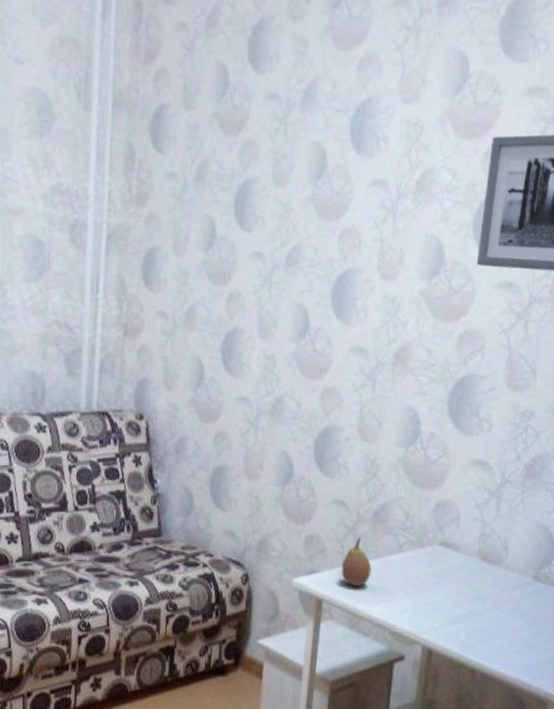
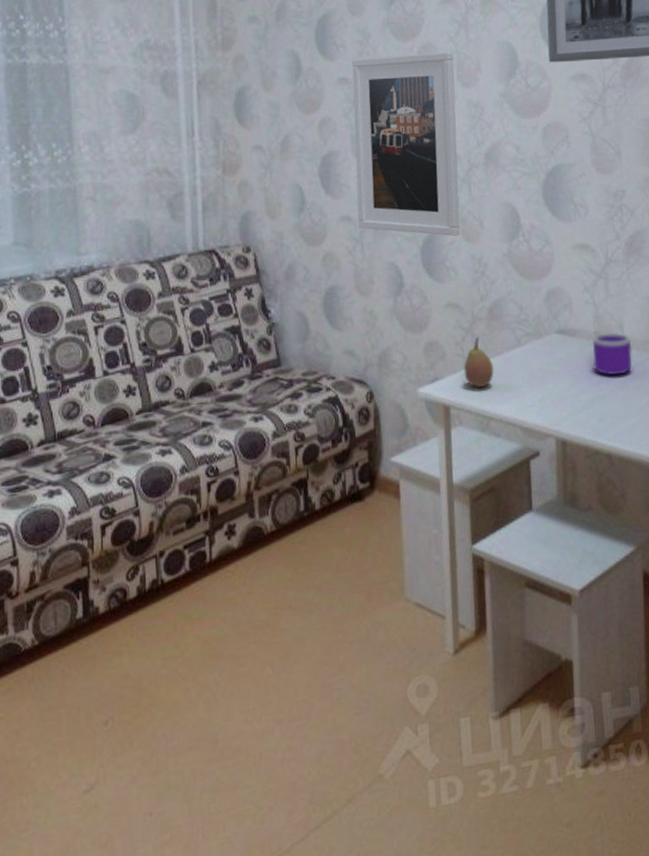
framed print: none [255,233,377,433] -> present [352,51,460,236]
mug: none [471,552,515,595] -> present [592,332,633,376]

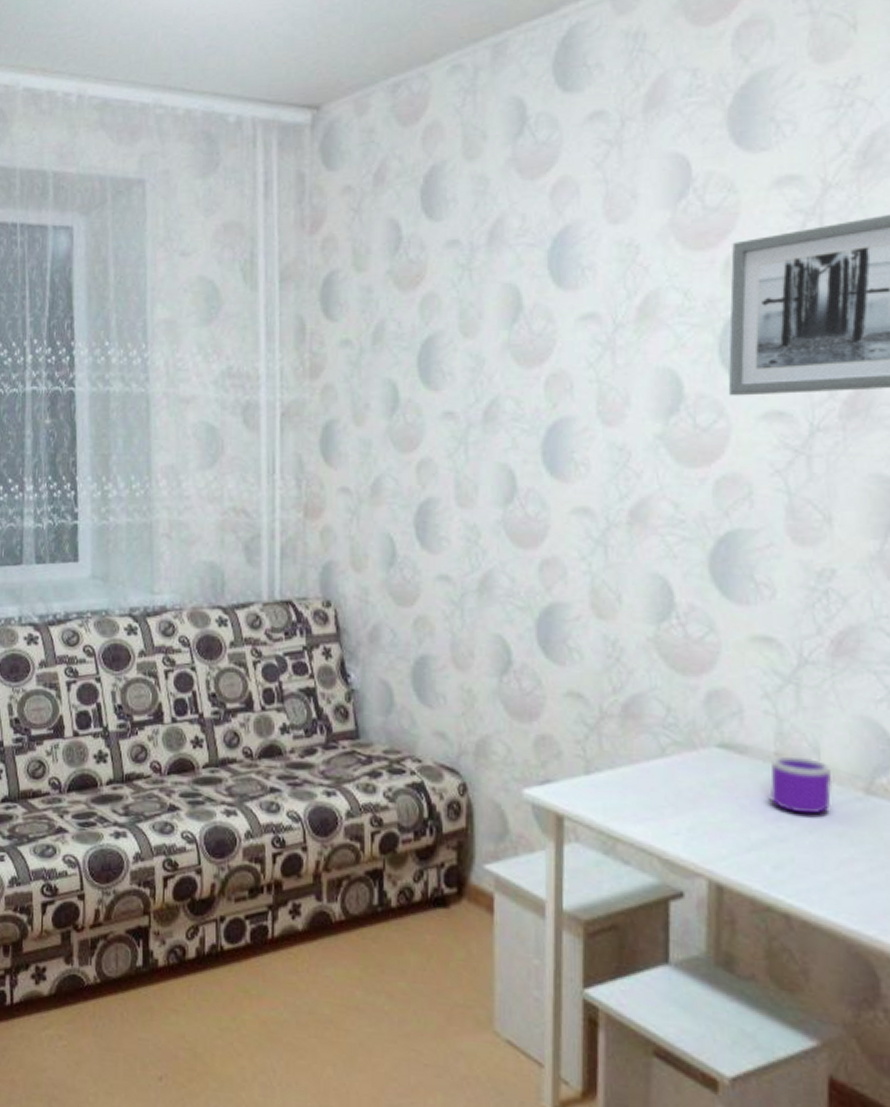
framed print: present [352,51,460,236] -> none [459,380,594,610]
fruit: present [464,337,494,389] -> none [585,737,626,801]

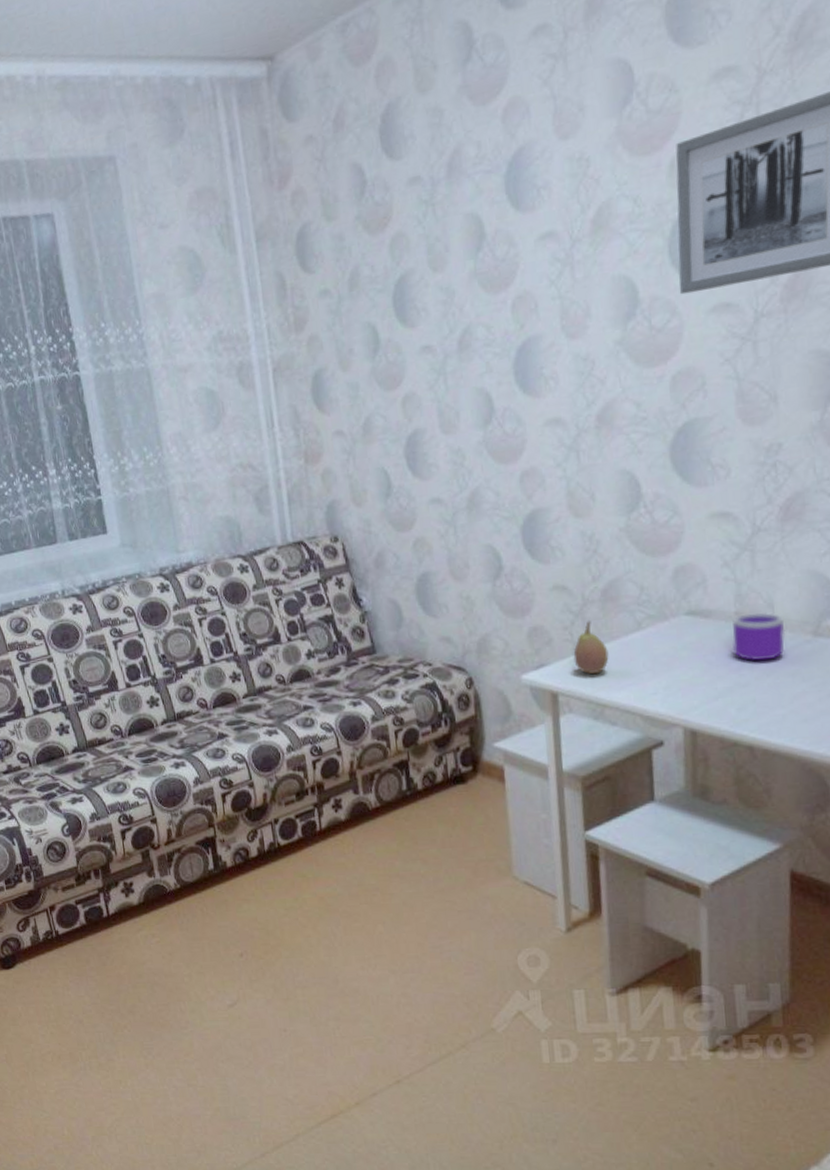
fruit: none [585,737,626,801] -> present [573,621,609,675]

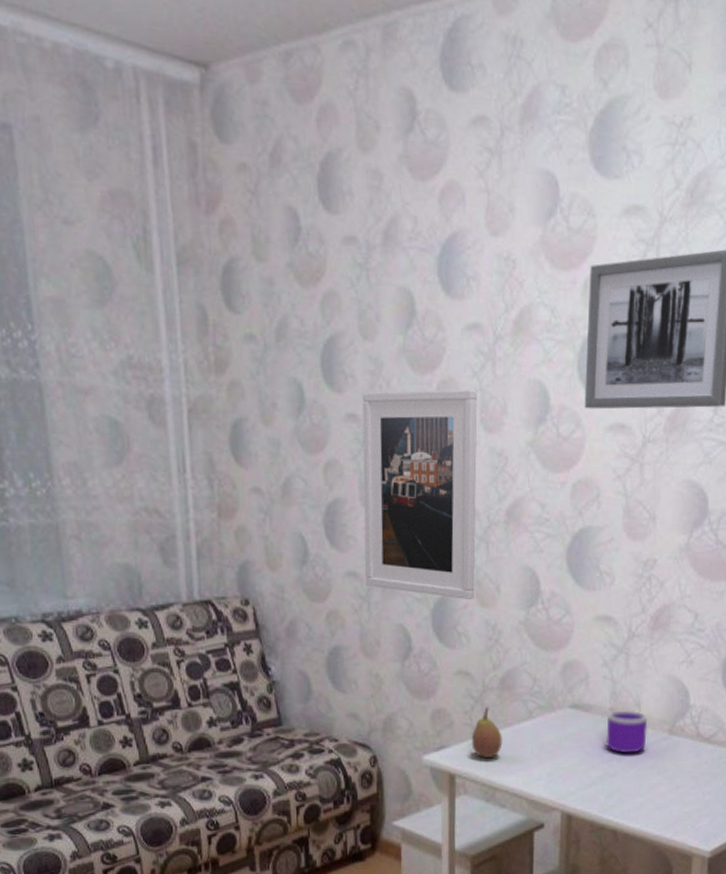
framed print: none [436,297,567,513] -> present [362,389,477,599]

